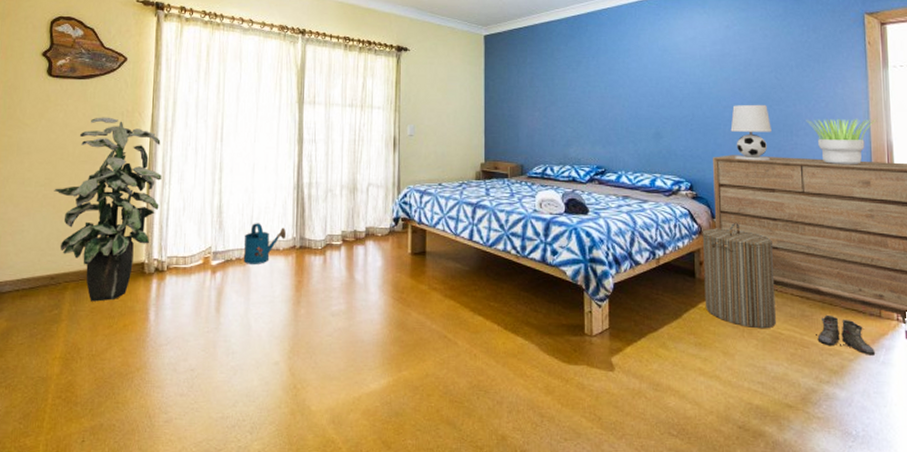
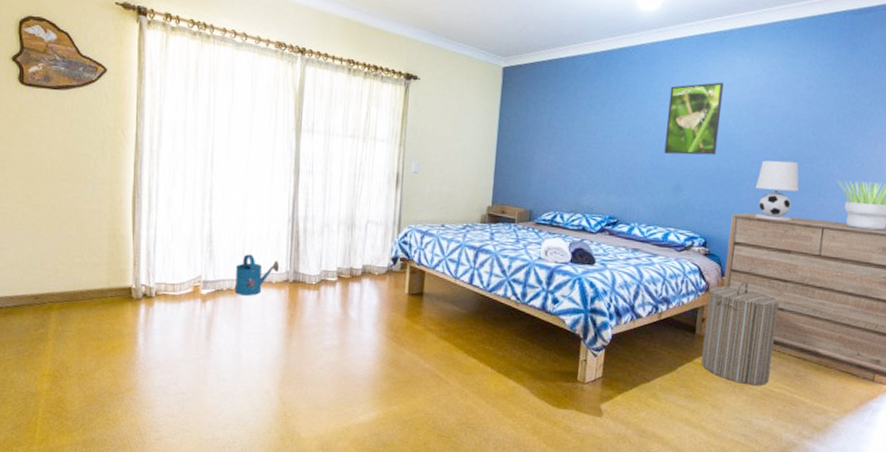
indoor plant: present [54,117,162,302] -> none [33,132,148,323]
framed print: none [638,37,689,104] -> present [664,82,724,155]
boots: present [817,316,876,355] -> none [806,377,862,416]

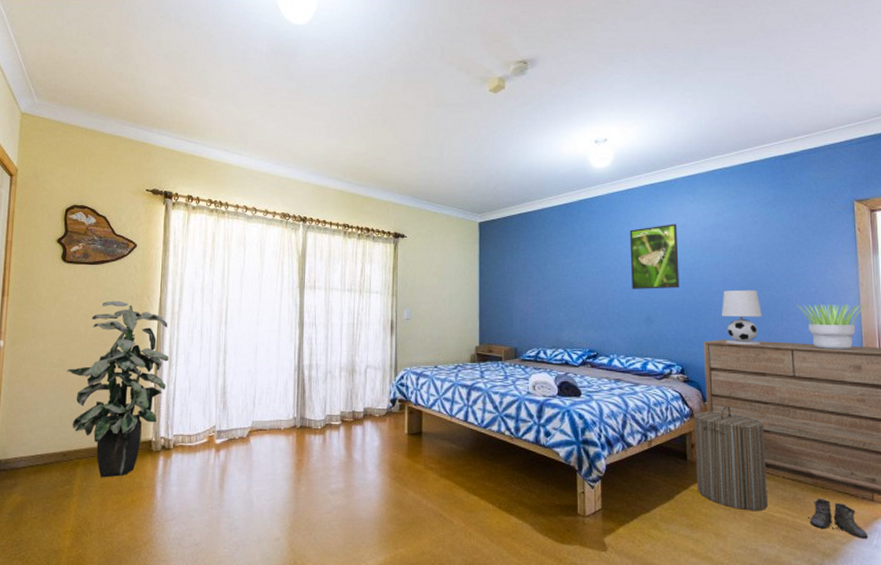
indoor plant: none [33,132,148,323] -> present [67,300,169,478]
watering can: present [235,254,280,296] -> none [247,403,288,443]
boots: none [806,377,862,416] -> present [809,499,869,539]

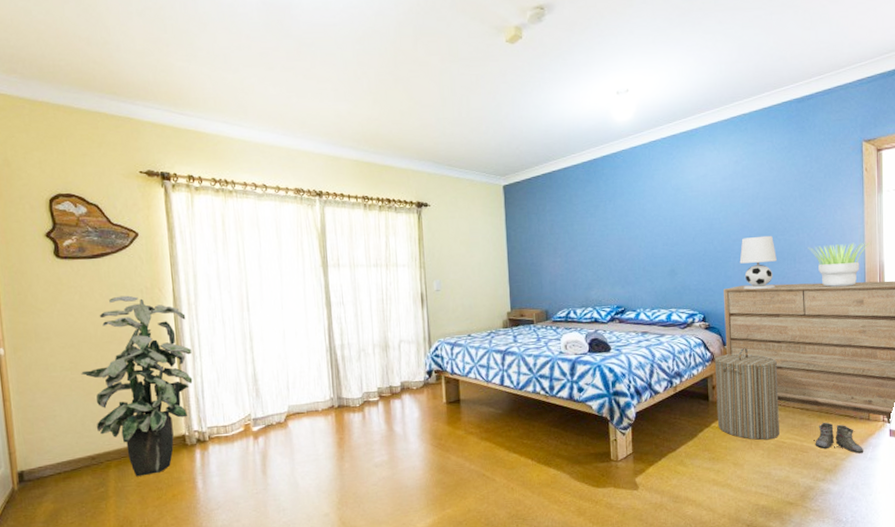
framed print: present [629,224,680,289] -> none [653,174,701,243]

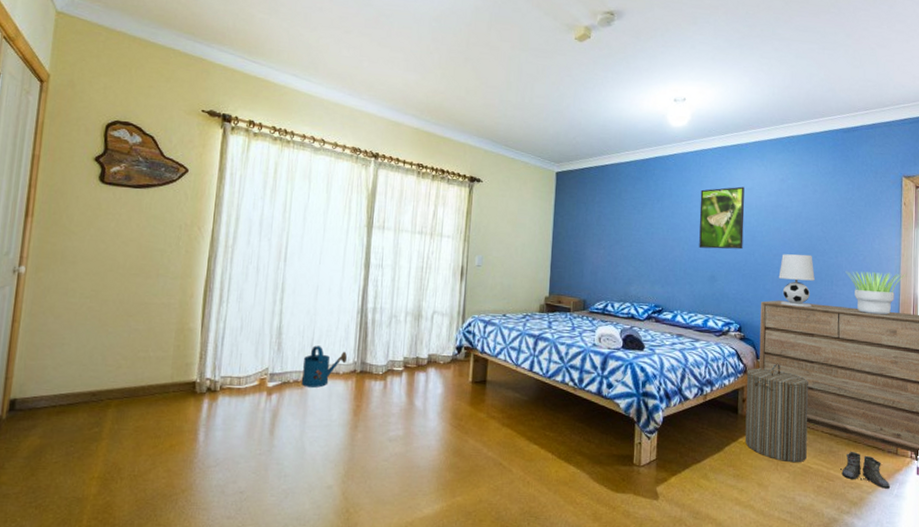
indoor plant: present [81,295,193,477] -> none [100,229,220,421]
watering can: none [283,387,324,427] -> present [302,346,348,388]
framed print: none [653,174,701,243] -> present [699,186,745,250]

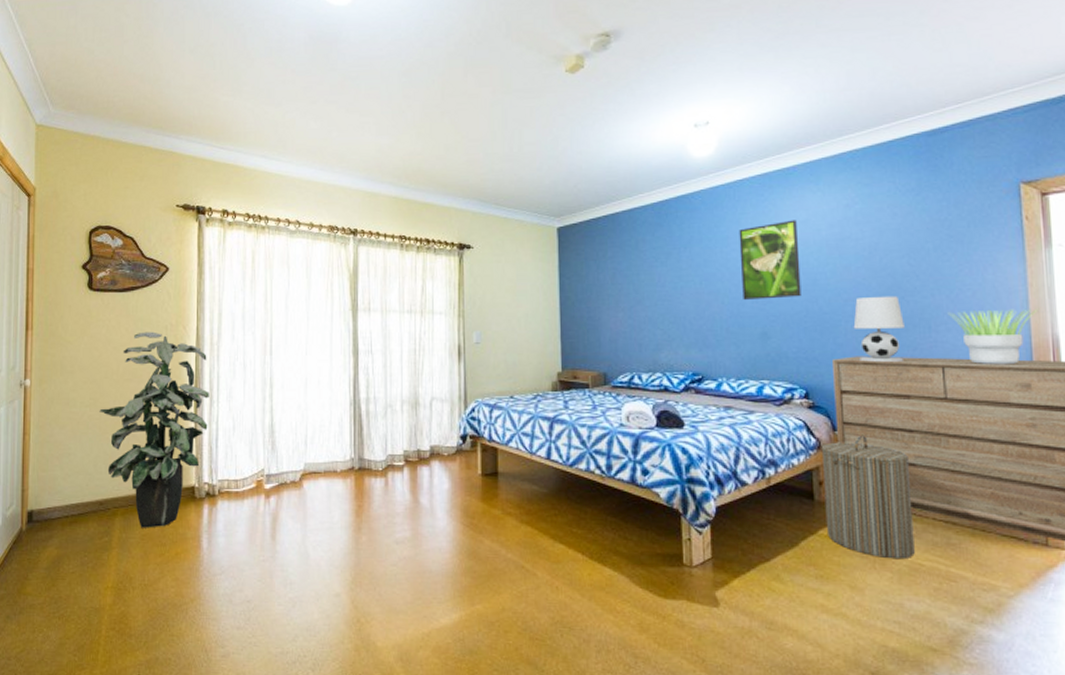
indoor plant: none [100,229,220,421] -> present [99,331,209,528]
watering can: present [302,346,348,388] -> none [299,443,344,488]
boots: present [841,452,891,489] -> none [967,544,1042,591]

